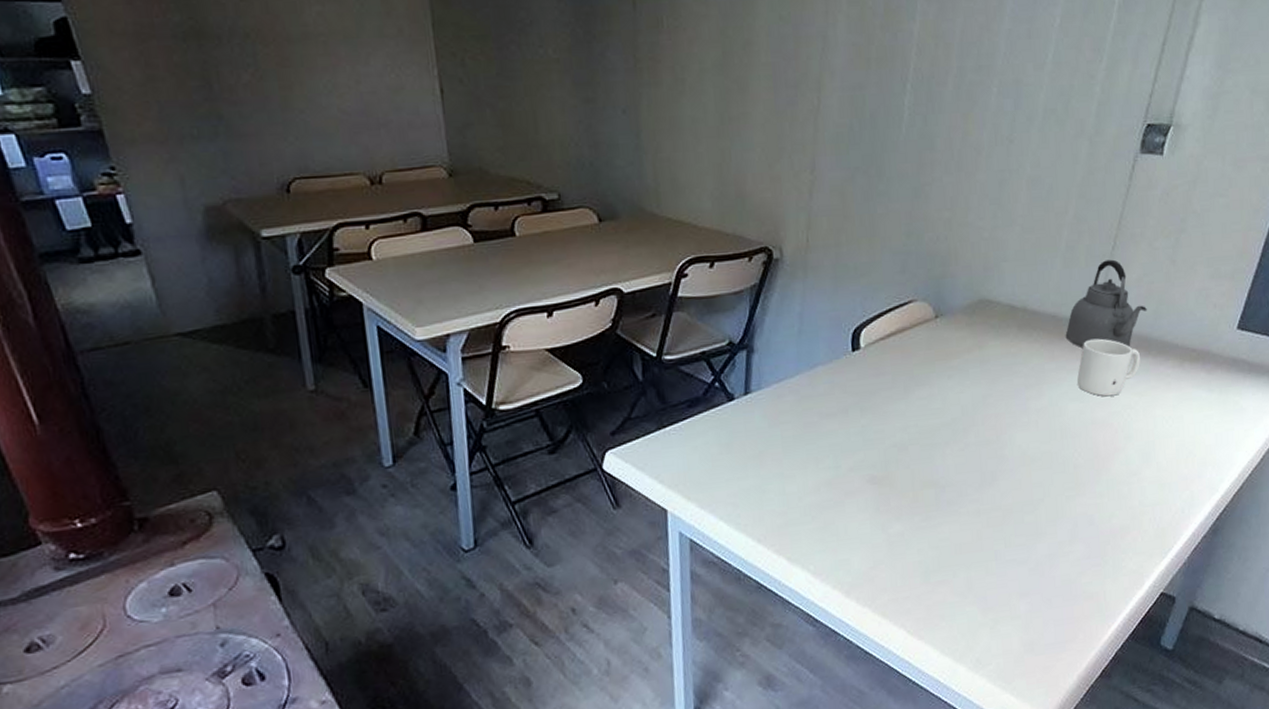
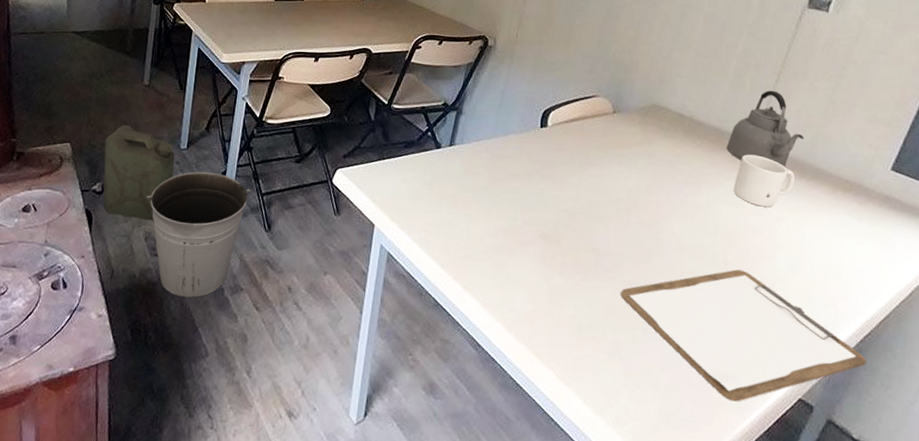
jerry can: none [268,450,383,572] -> present [103,125,175,221]
bucket: none [351,488,497,654] -> present [147,171,251,298]
clipboard: none [967,471,1223,612] -> present [621,269,866,402]

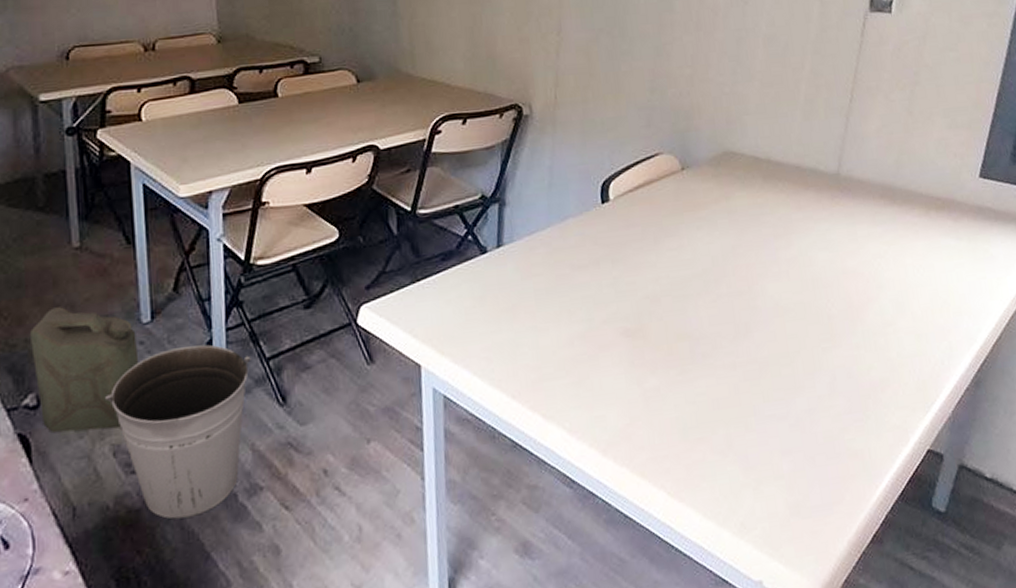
clipboard: present [621,269,866,402] -> none [724,321,987,471]
kettle: present [726,90,804,167] -> none [810,111,889,197]
mug: present [734,154,795,208] -> none [825,188,887,246]

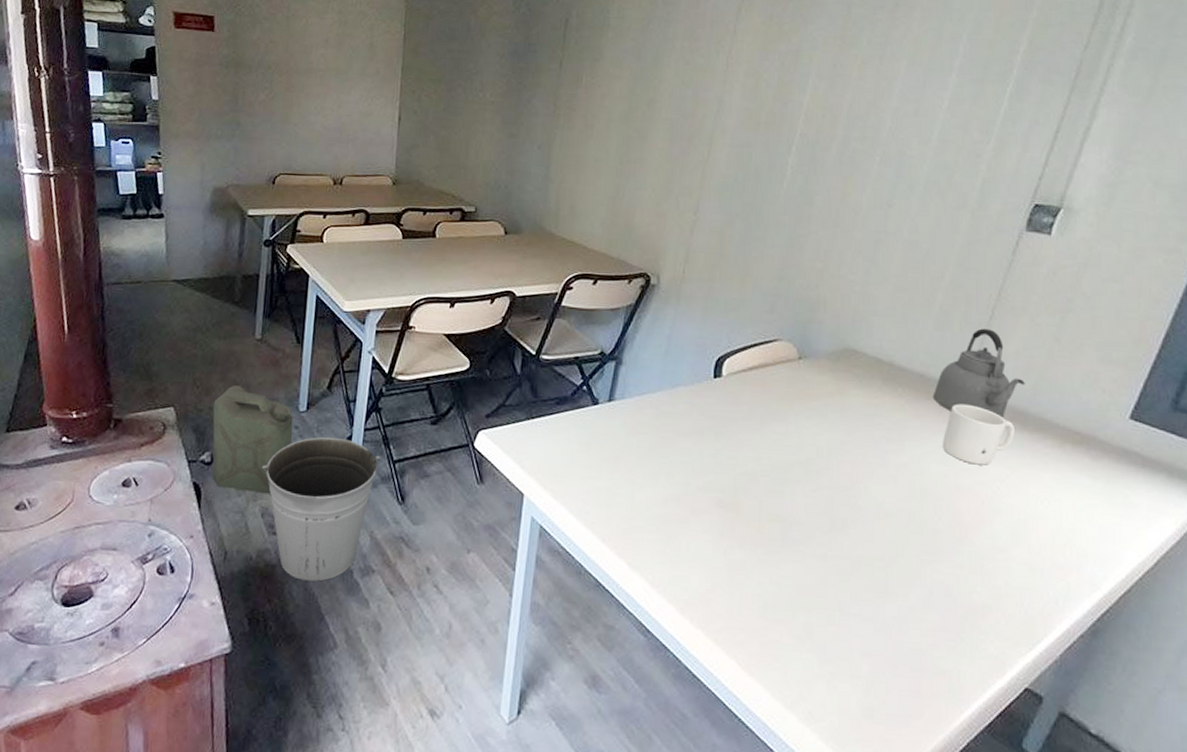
kettle: none [810,111,889,197] -> present [932,328,1025,418]
mug: none [825,188,887,246] -> present [943,403,1016,465]

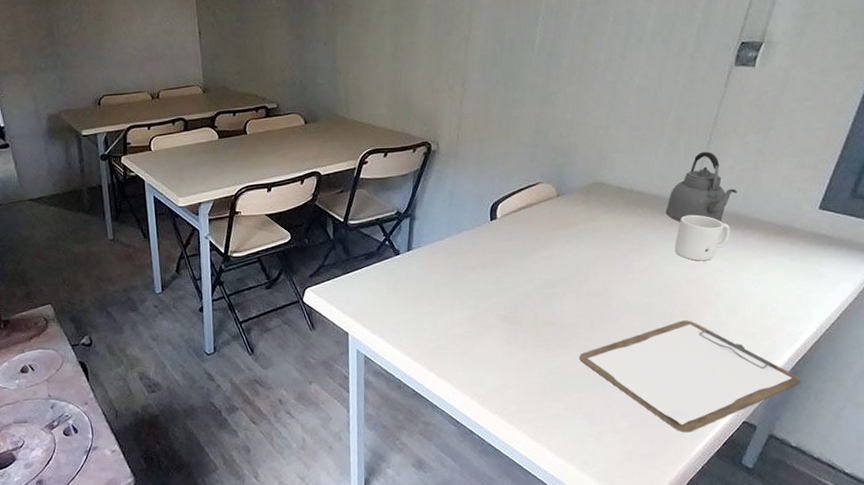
jerry can: present [212,385,293,494] -> none [83,279,155,362]
bucket: present [262,437,381,582] -> none [134,310,230,424]
clipboard: none [812,538,1104,693] -> present [579,320,801,433]

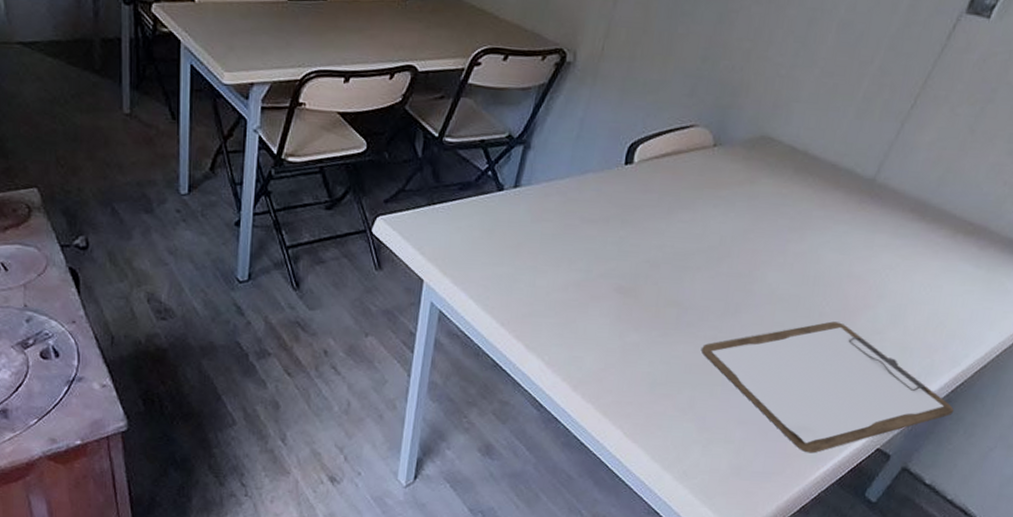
kettle: present [665,151,737,222] -> none [840,117,932,208]
mug: present [675,214,731,261] -> none [842,194,914,254]

